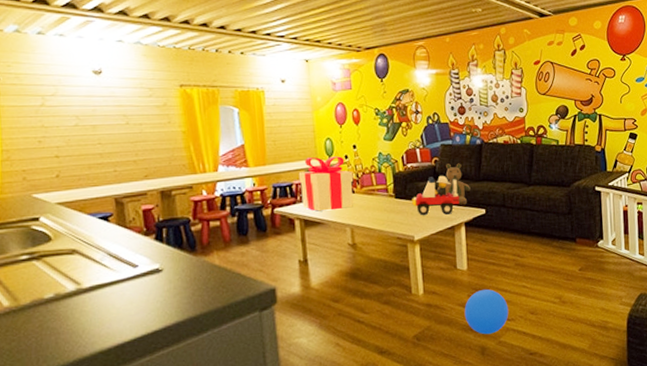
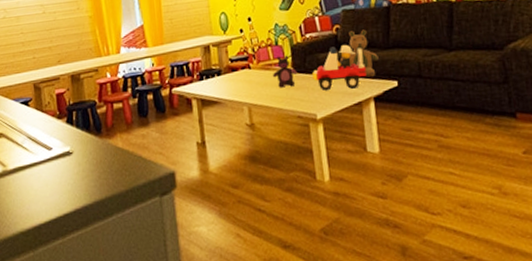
gift box: present [298,156,354,211] -> none [194,30,250,90]
stuffed animal: none [374,182,398,212] -> present [272,55,297,88]
ball: present [464,289,509,335] -> none [378,175,434,231]

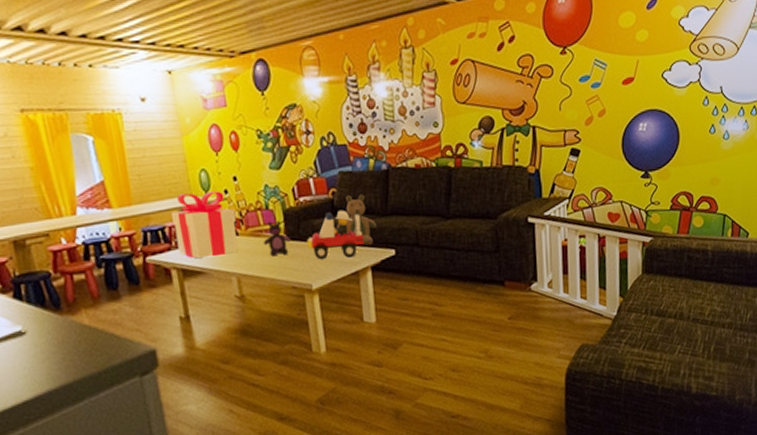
gift box: none [194,30,250,90] -> present [170,191,238,259]

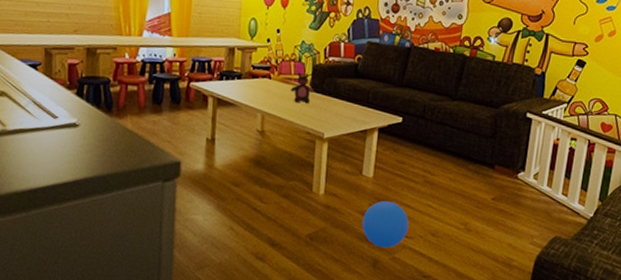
gift box: present [170,191,238,259] -> none [218,35,273,94]
toy truck: present [307,209,364,259] -> none [327,74,378,117]
teddy bear: present [336,194,377,247] -> none [355,63,391,111]
ball: none [374,344,426,396] -> present [362,200,409,248]

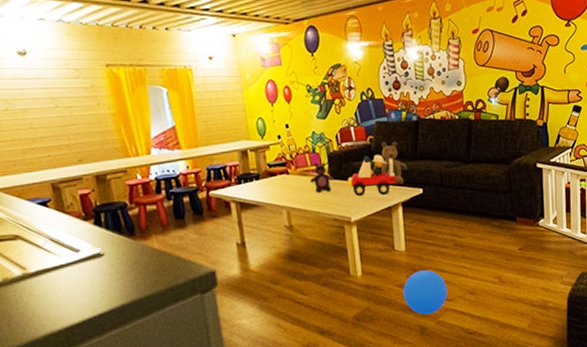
toy truck: none [327,74,378,117] -> present [347,154,396,196]
teddy bear: none [355,63,391,111] -> present [373,141,407,186]

